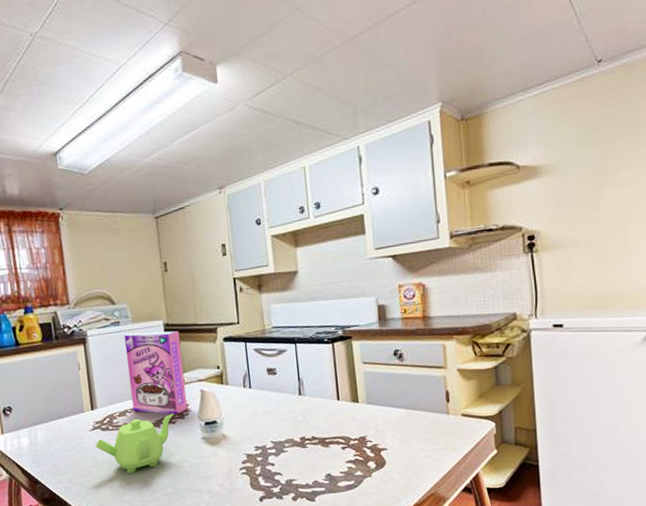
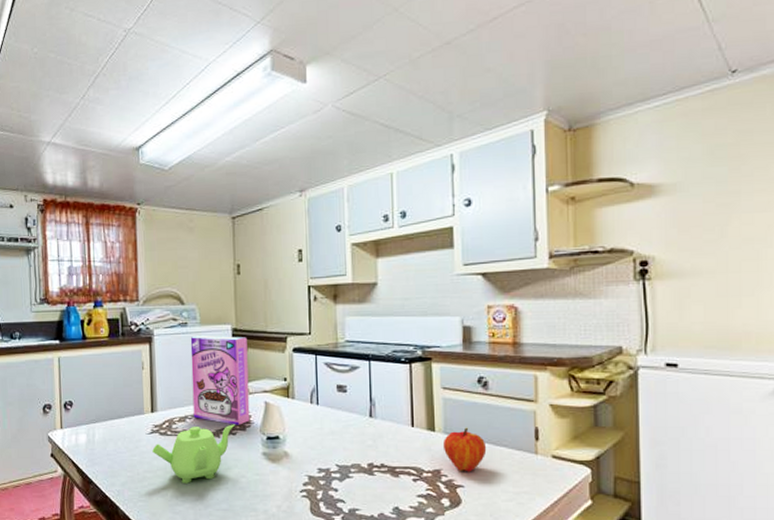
fruit: none [366,396,405,436] -> present [442,427,487,472]

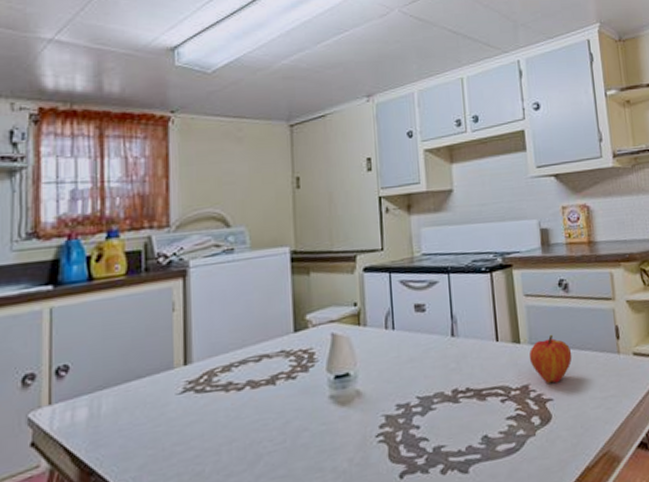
teapot: present [152,424,235,484] -> none [184,365,295,452]
cereal box: present [190,335,250,425] -> none [237,259,314,367]

